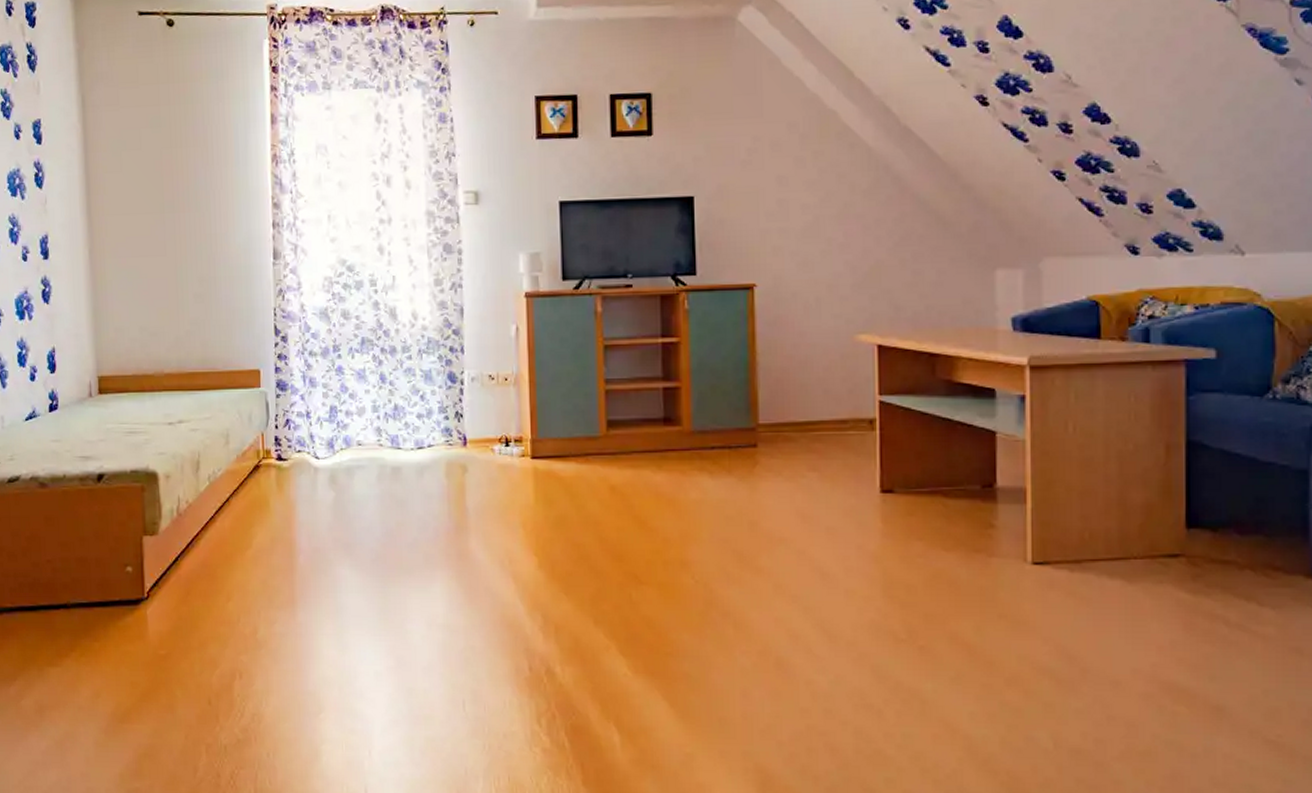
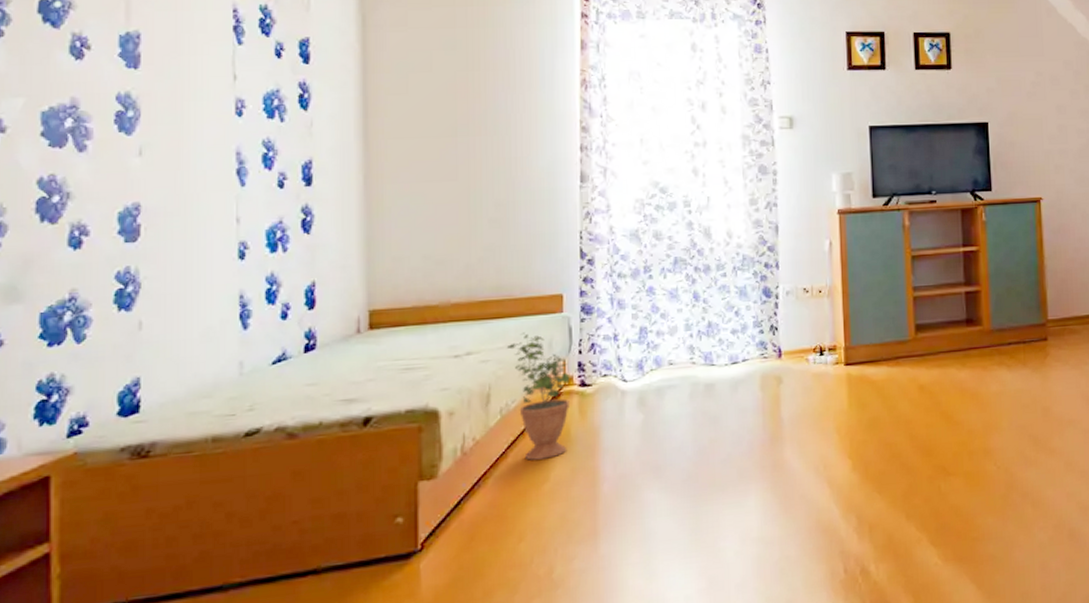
potted plant: none [212,404,268,526] -> present [506,332,570,460]

